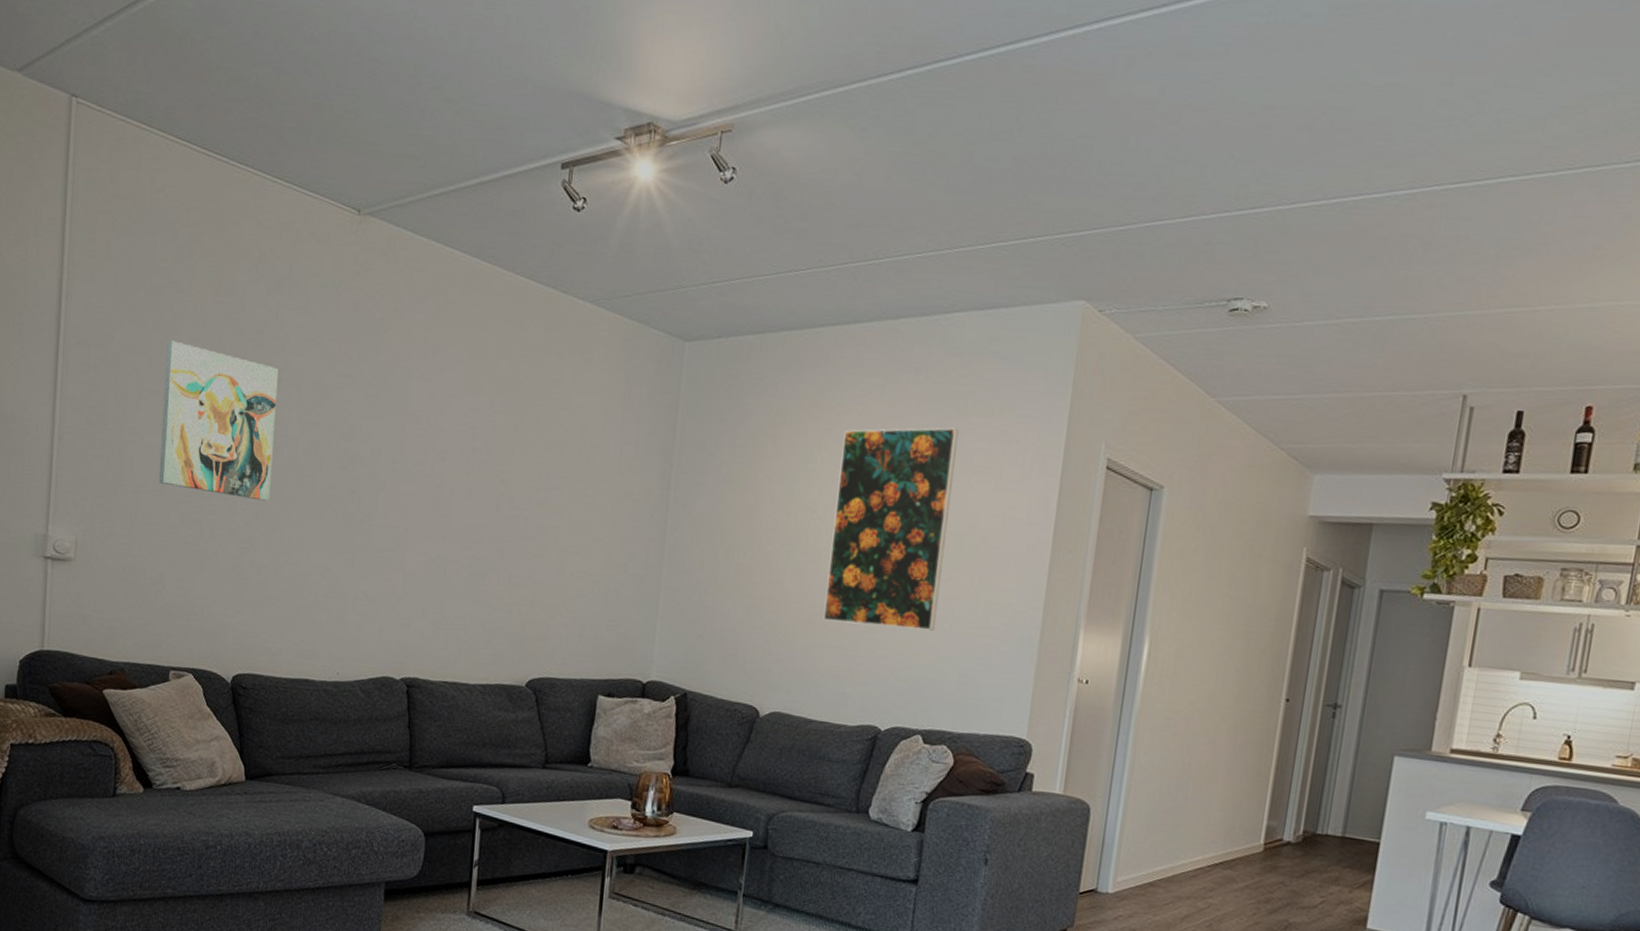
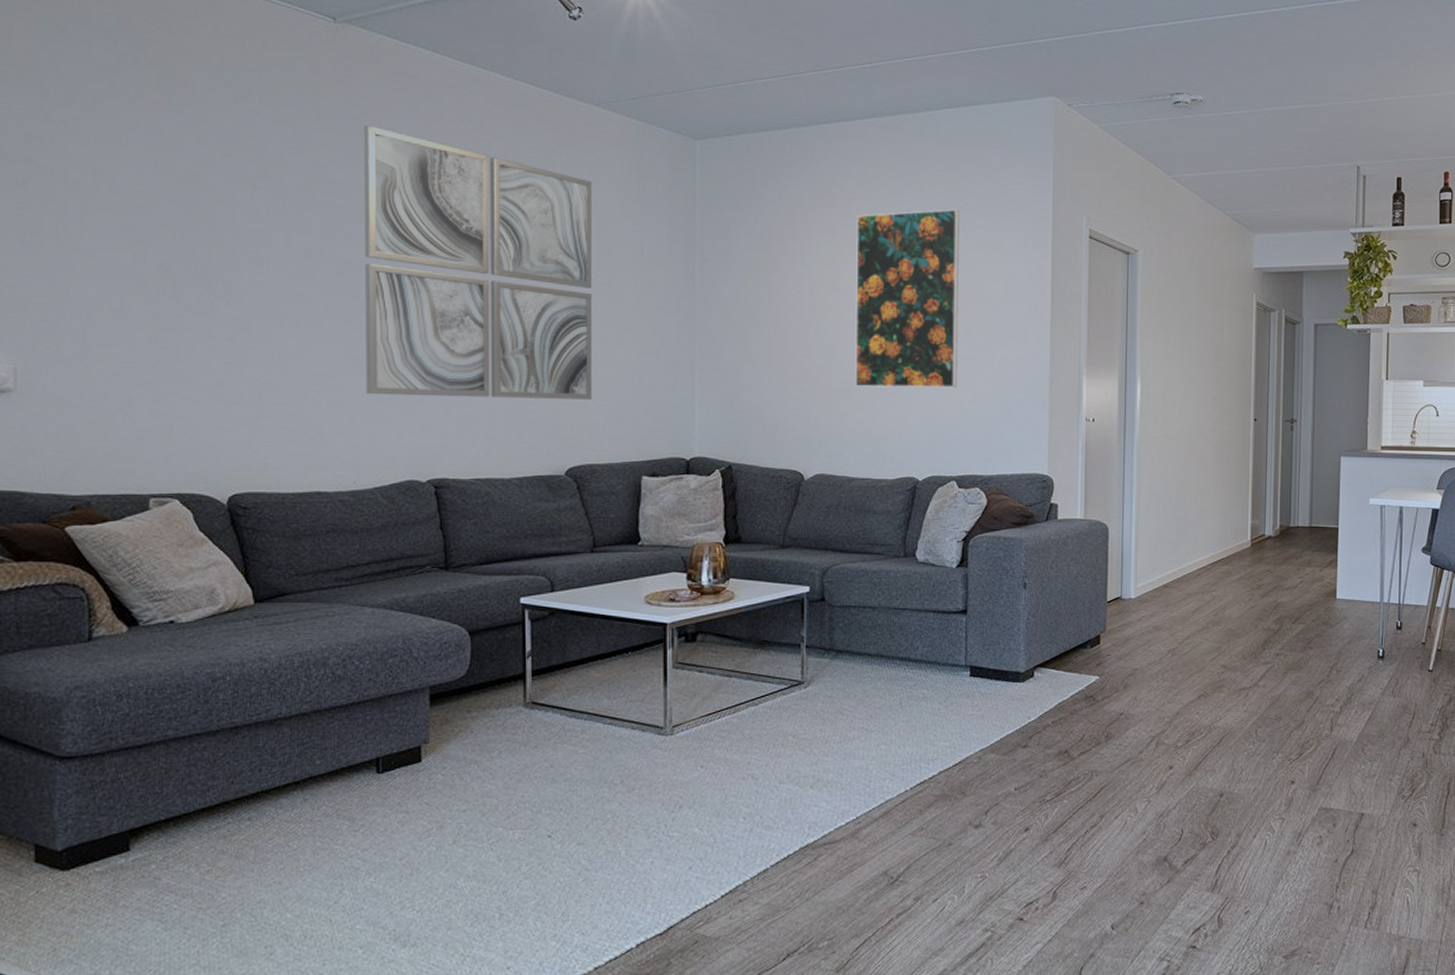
wall art: present [158,340,279,502] -> none [114,152,256,314]
wall art: none [355,319,579,611] -> present [363,125,593,400]

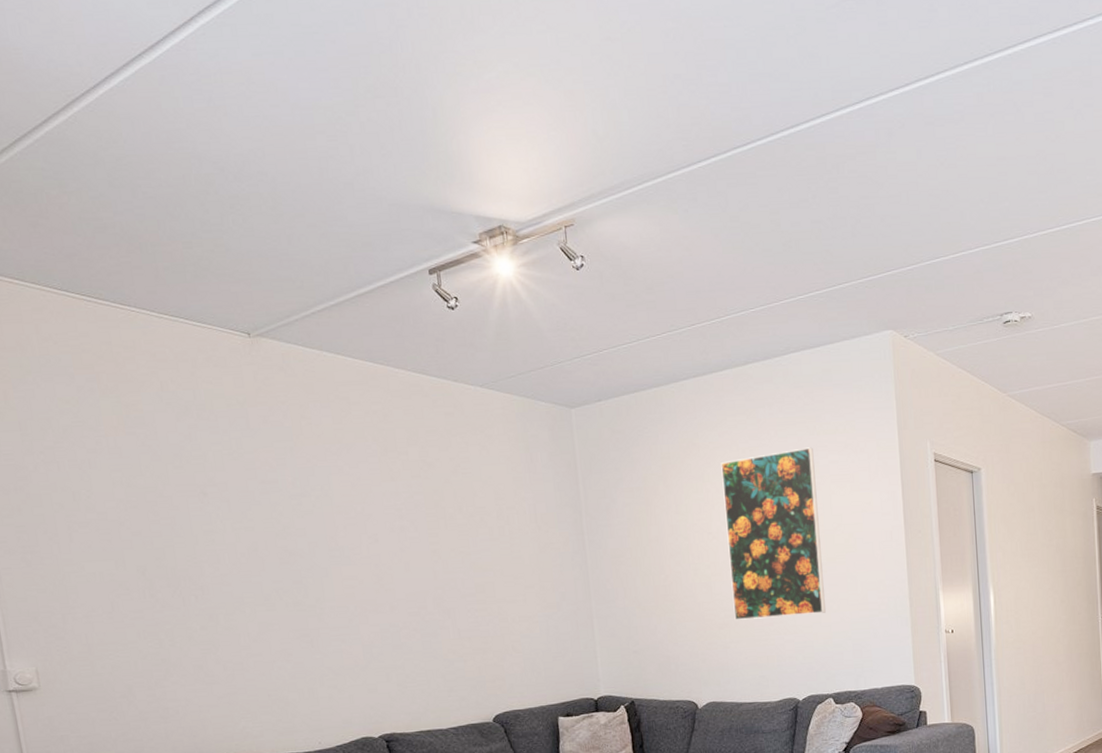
wall art: present [363,125,593,400] -> none [285,427,509,666]

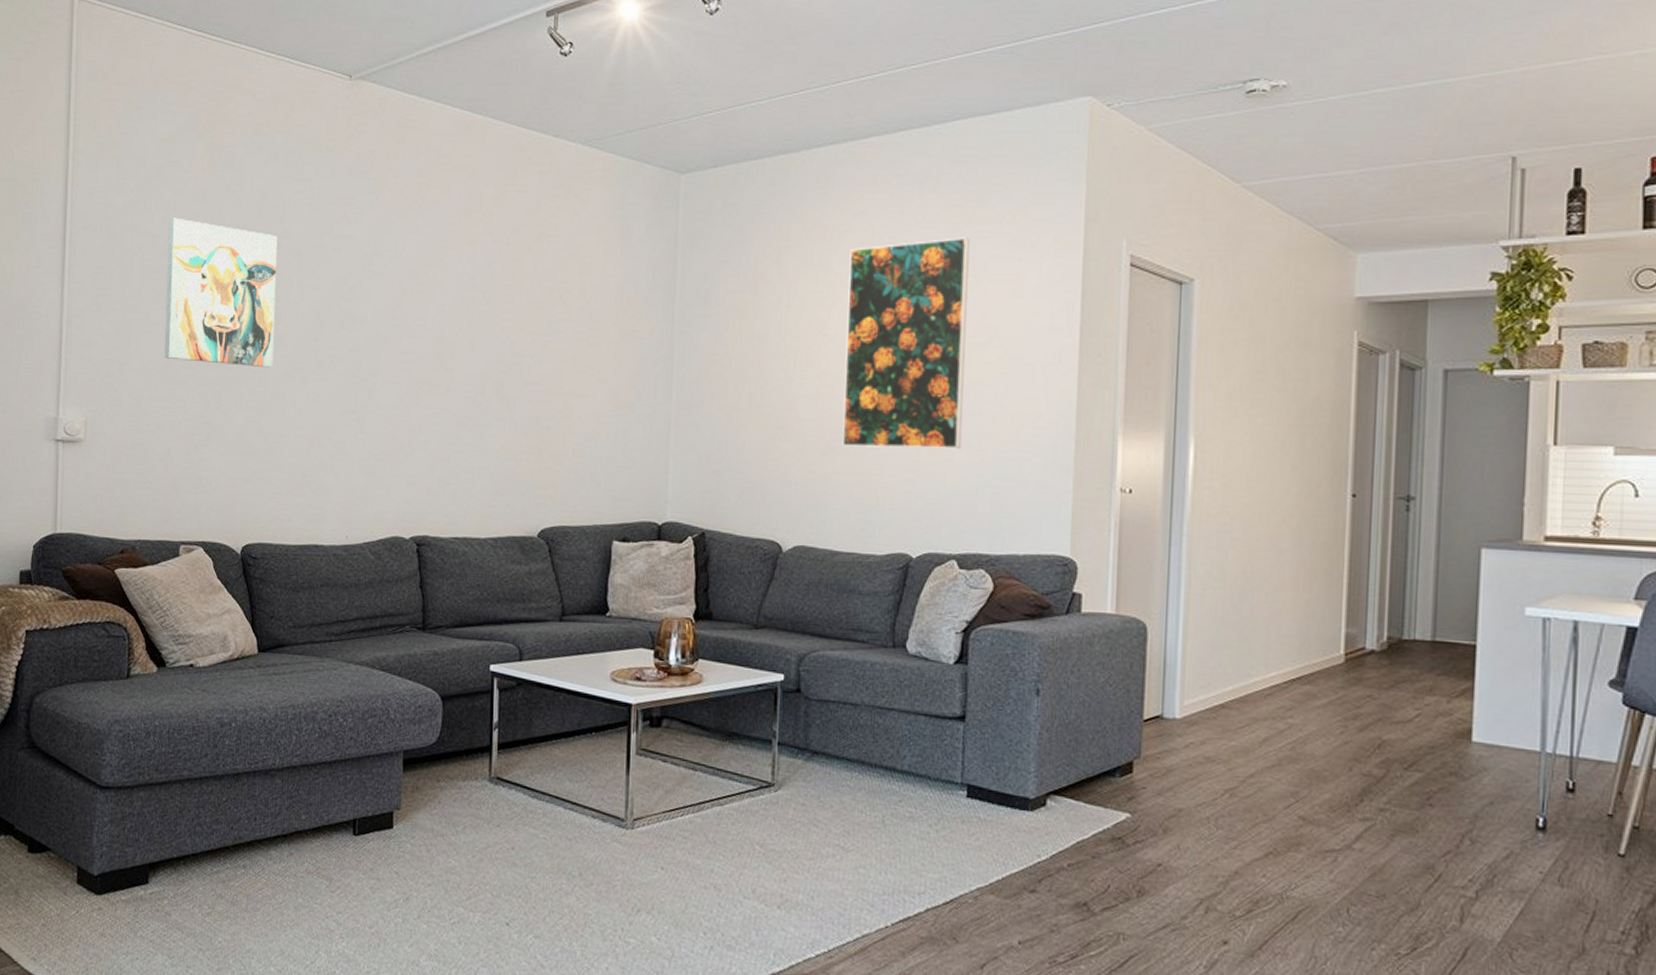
wall art: none [87,474,220,606] -> present [164,218,278,368]

